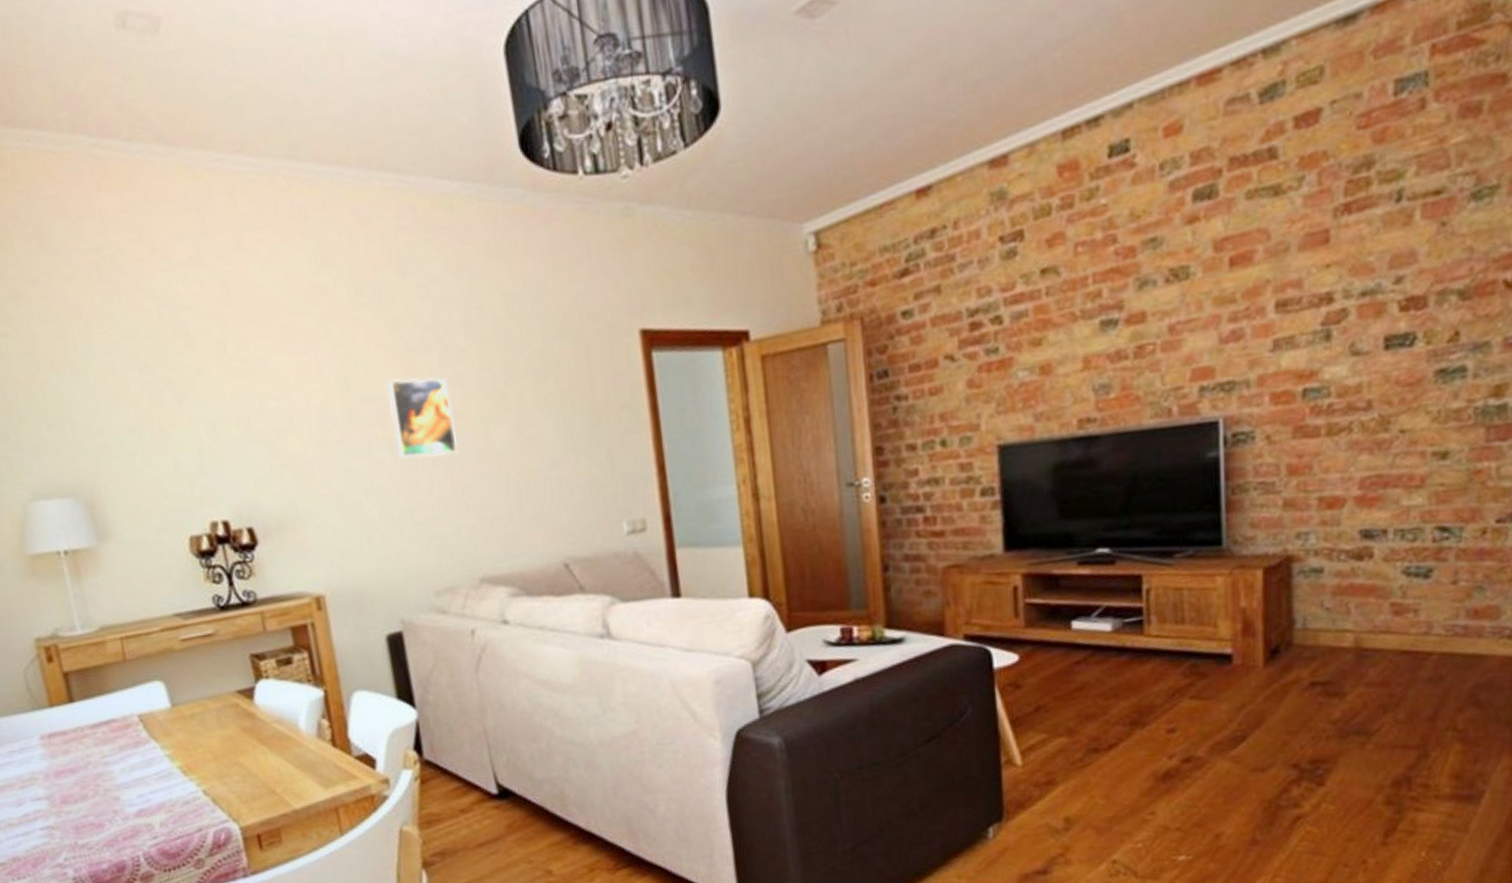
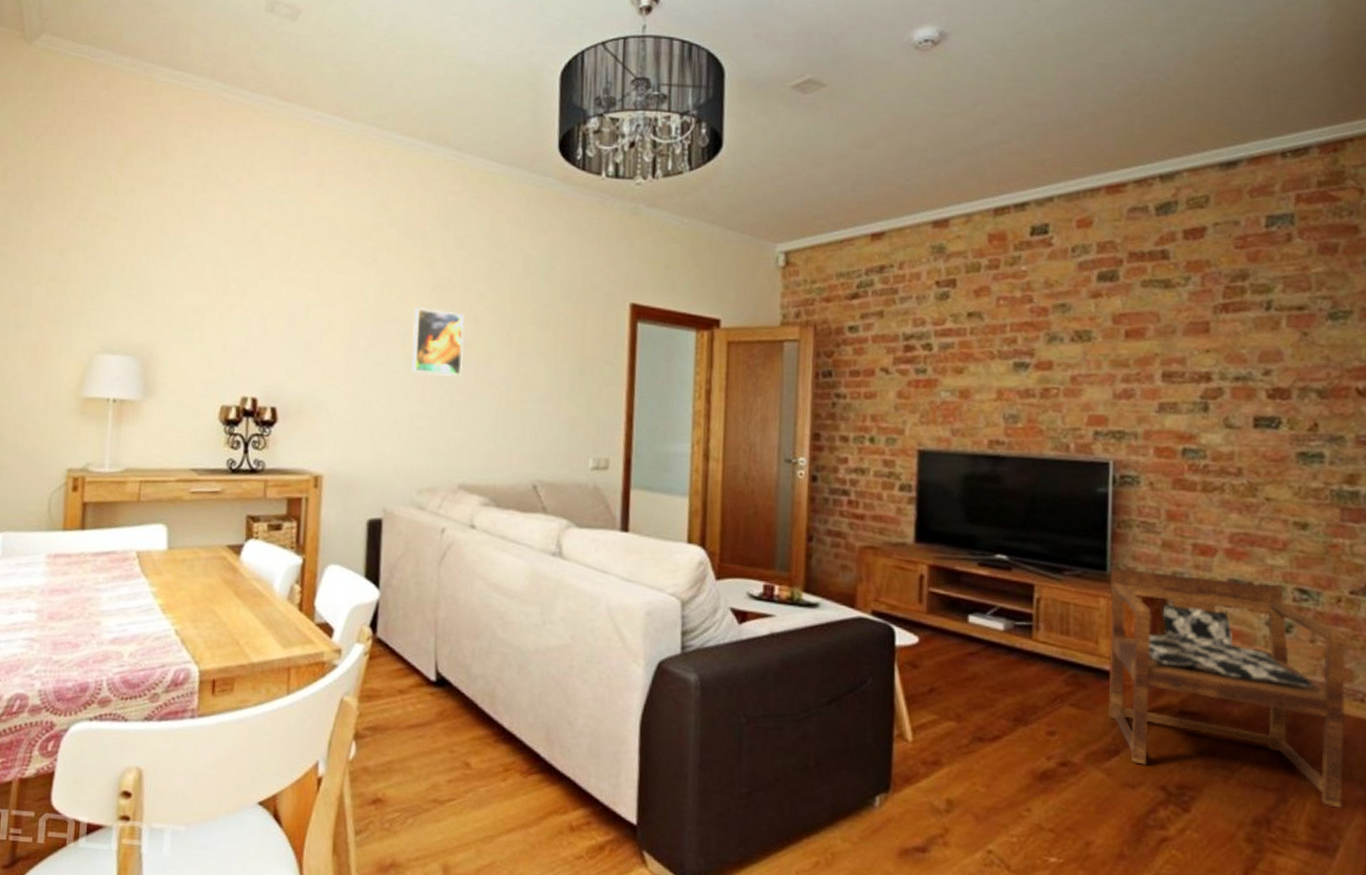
armchair: none [1226,528,1492,754] -> present [1108,567,1346,808]

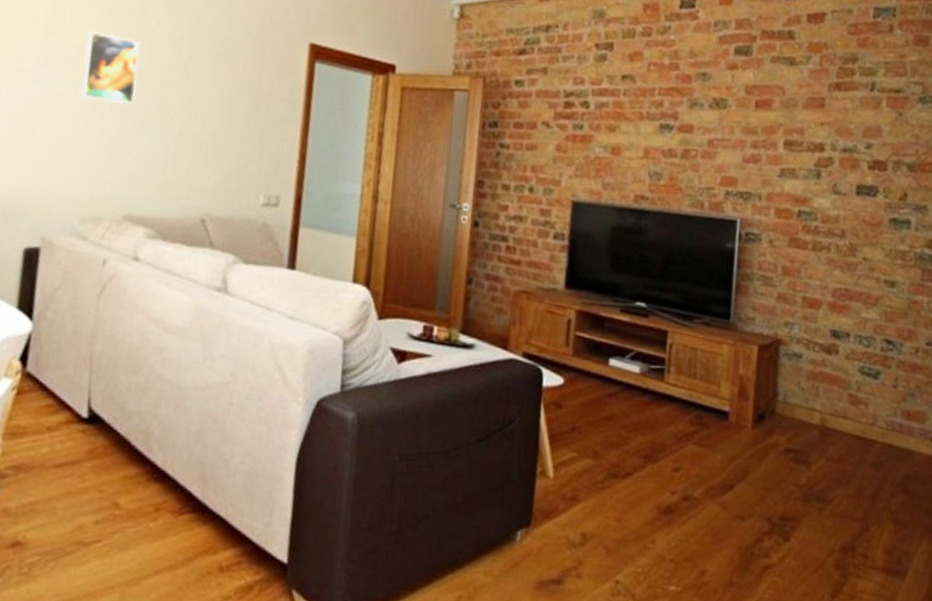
armchair: present [1108,567,1346,808] -> none [726,316,921,536]

